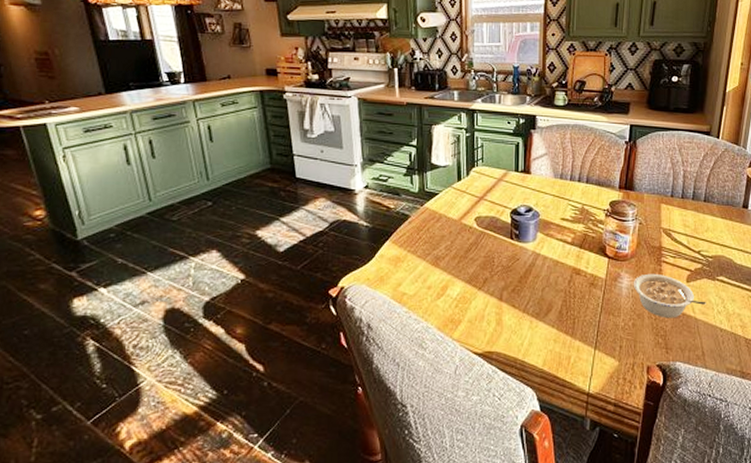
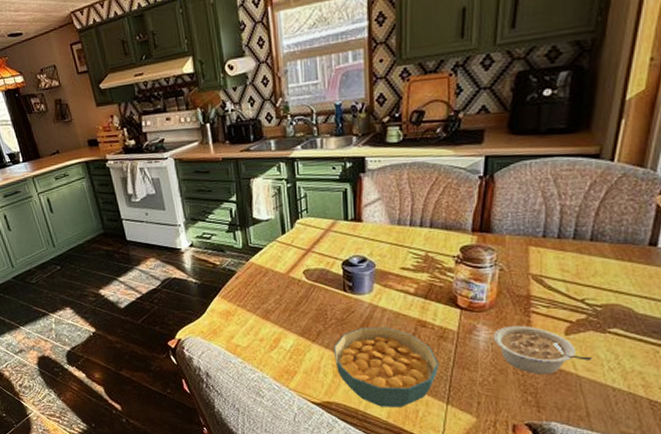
cereal bowl: none [497,275,589,355] -> present [333,328,439,408]

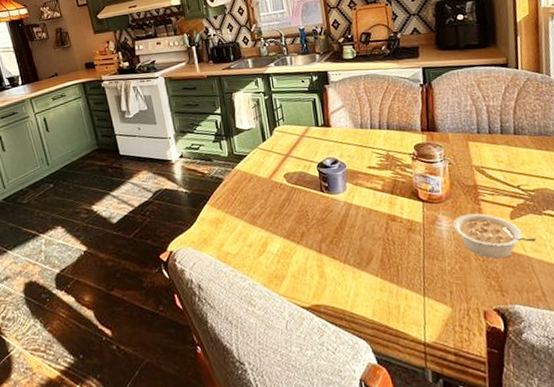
cereal bowl: present [333,328,439,408] -> none [316,224,412,306]

